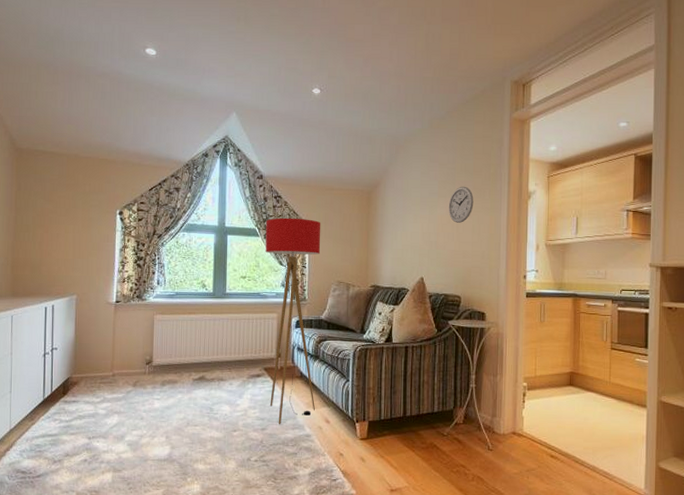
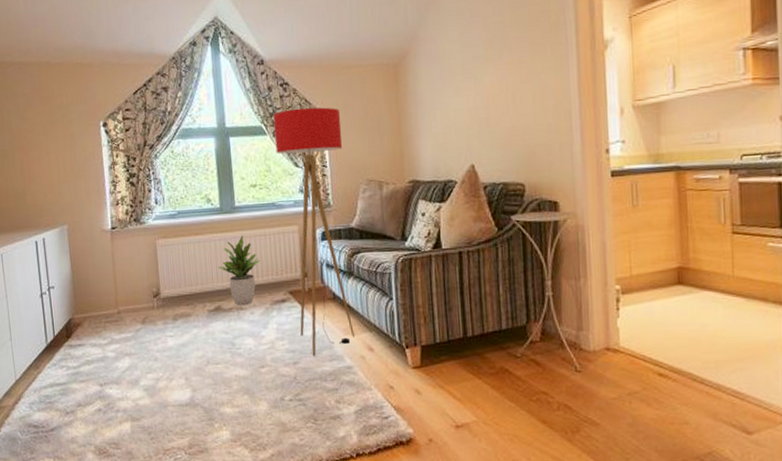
potted plant: none [205,318,243,377] -> present [217,235,261,306]
wall clock: present [448,186,474,223] -> none [499,43,532,91]

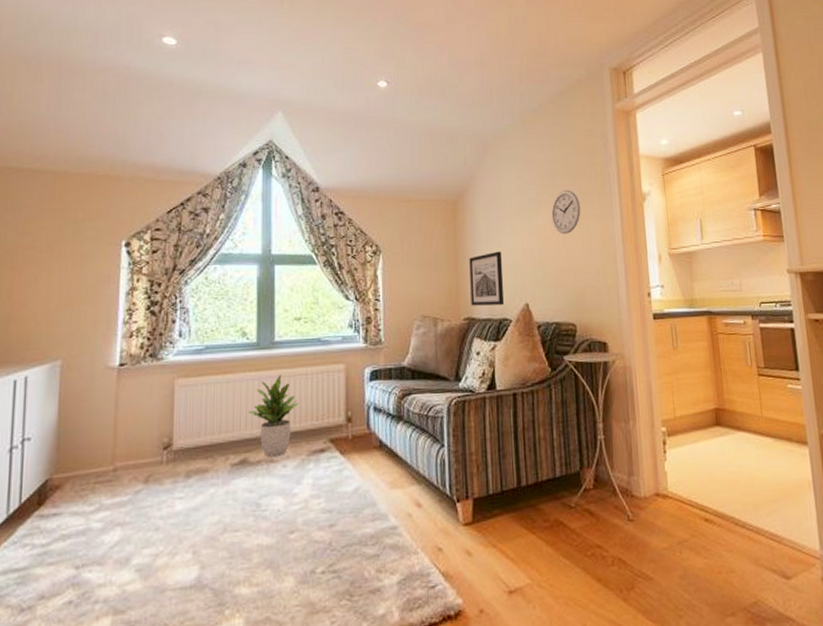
floor lamp: present [273,107,354,356] -> none [325,238,401,516]
wall art: none [412,112,448,169] -> present [469,251,504,306]
wall clock: none [499,43,532,91] -> present [551,190,581,234]

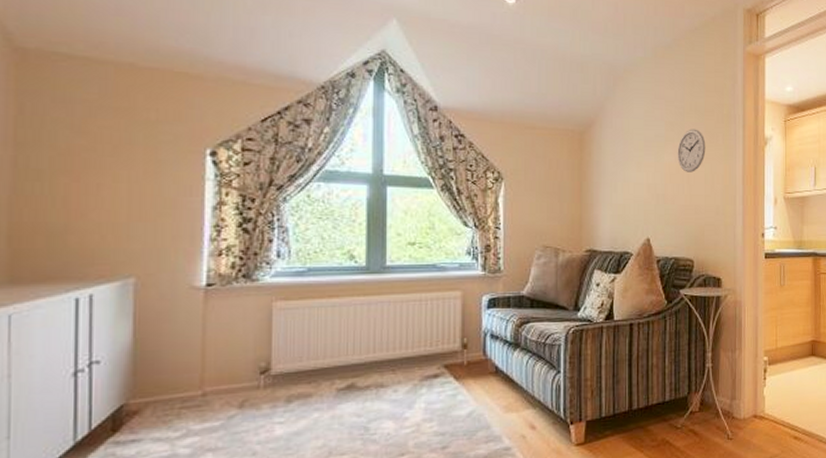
potted plant: present [247,374,300,458] -> none [355,300,412,383]
wall art: present [469,251,504,306] -> none [593,185,627,238]

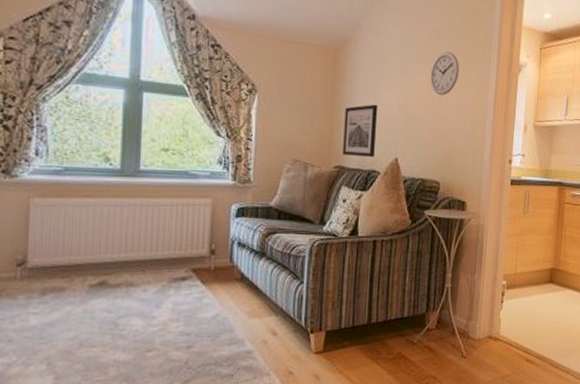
wall art: none [593,185,627,238] -> present [343,104,378,157]

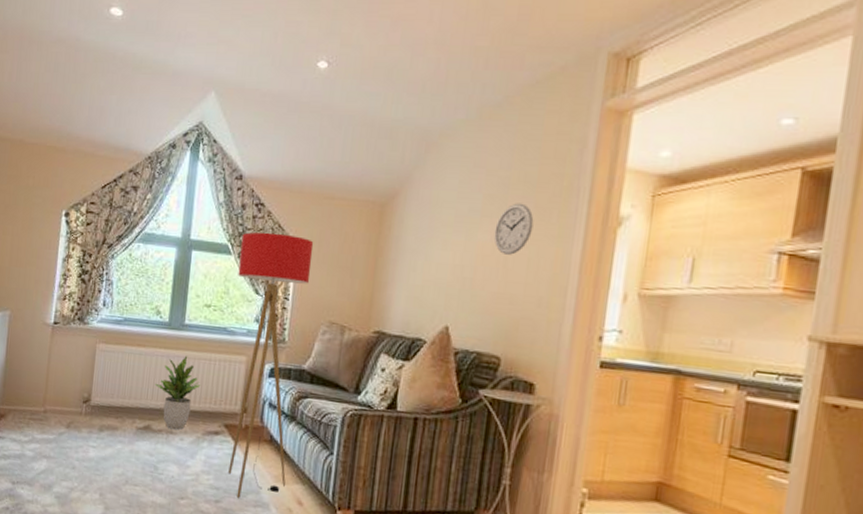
potted plant: none [108,203,163,282] -> present [154,356,201,430]
floor lamp: none [197,73,274,340] -> present [228,232,314,498]
wall art: present [343,104,378,157] -> none [384,264,428,323]

